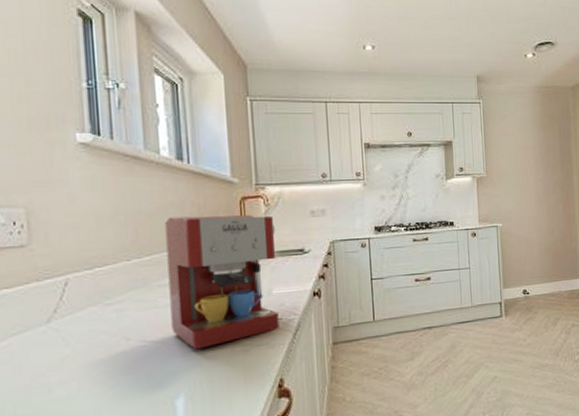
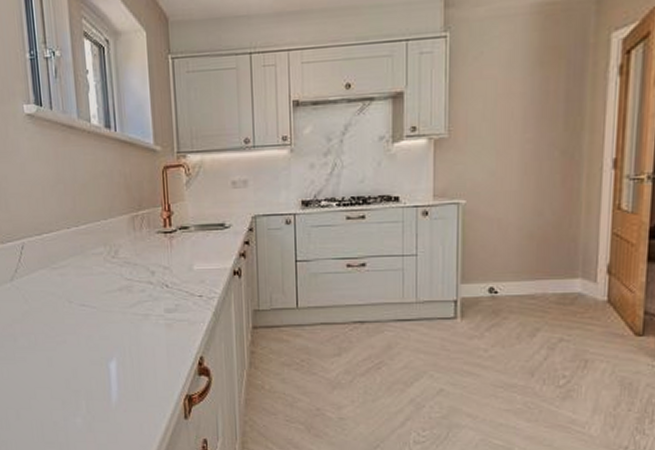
coffee maker: present [165,215,279,350] -> none [96,185,200,318]

